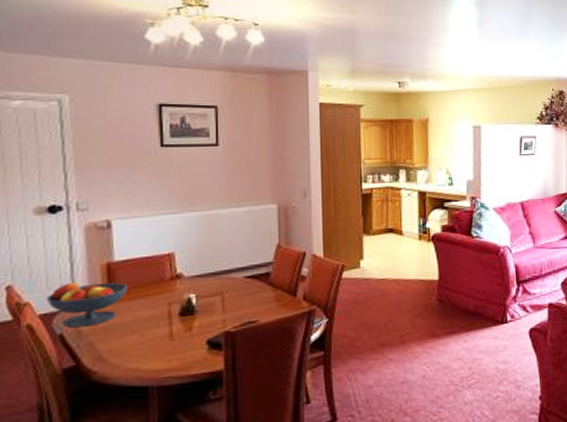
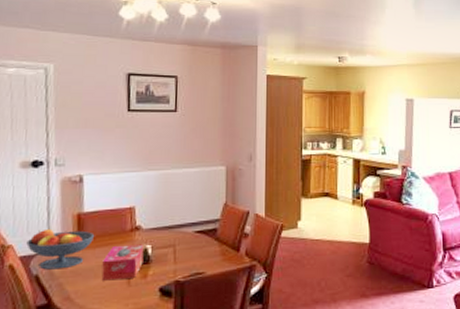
tissue box: none [139,293,187,336] -> present [101,244,144,281]

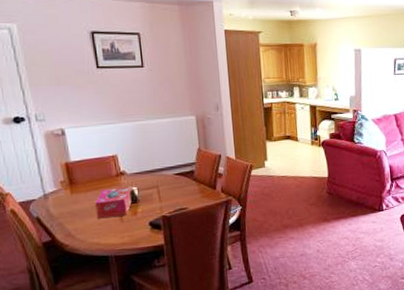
fruit bowl: present [26,228,95,270] -> none [23,177,85,213]

